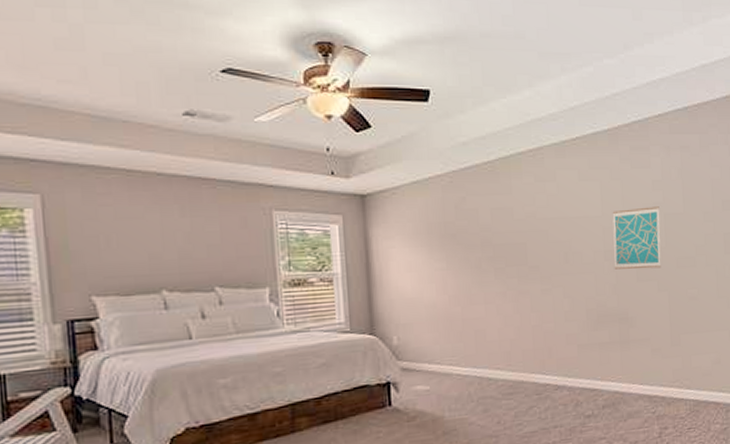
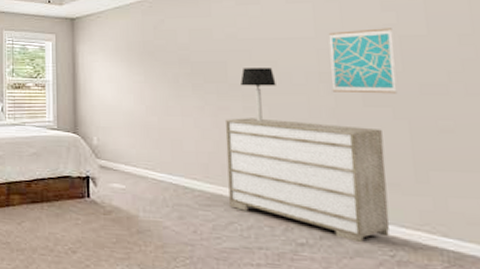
dresser: none [525,299,653,406] -> present [224,118,390,243]
table lamp: none [539,248,570,304] -> present [240,68,276,122]

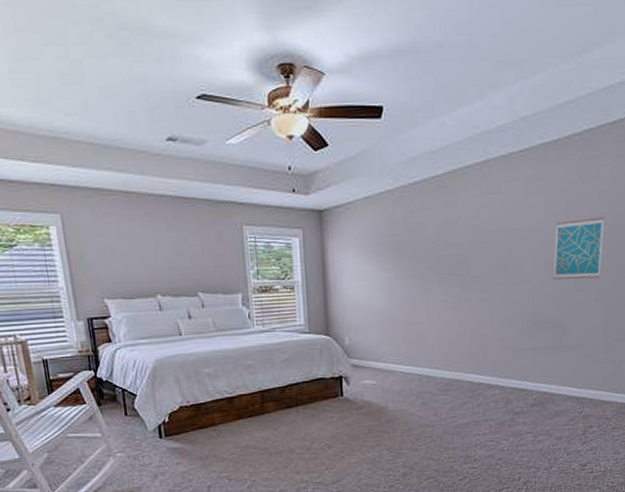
dresser: present [224,118,390,243] -> none [464,307,586,406]
table lamp: present [240,68,276,122] -> none [480,258,509,311]

